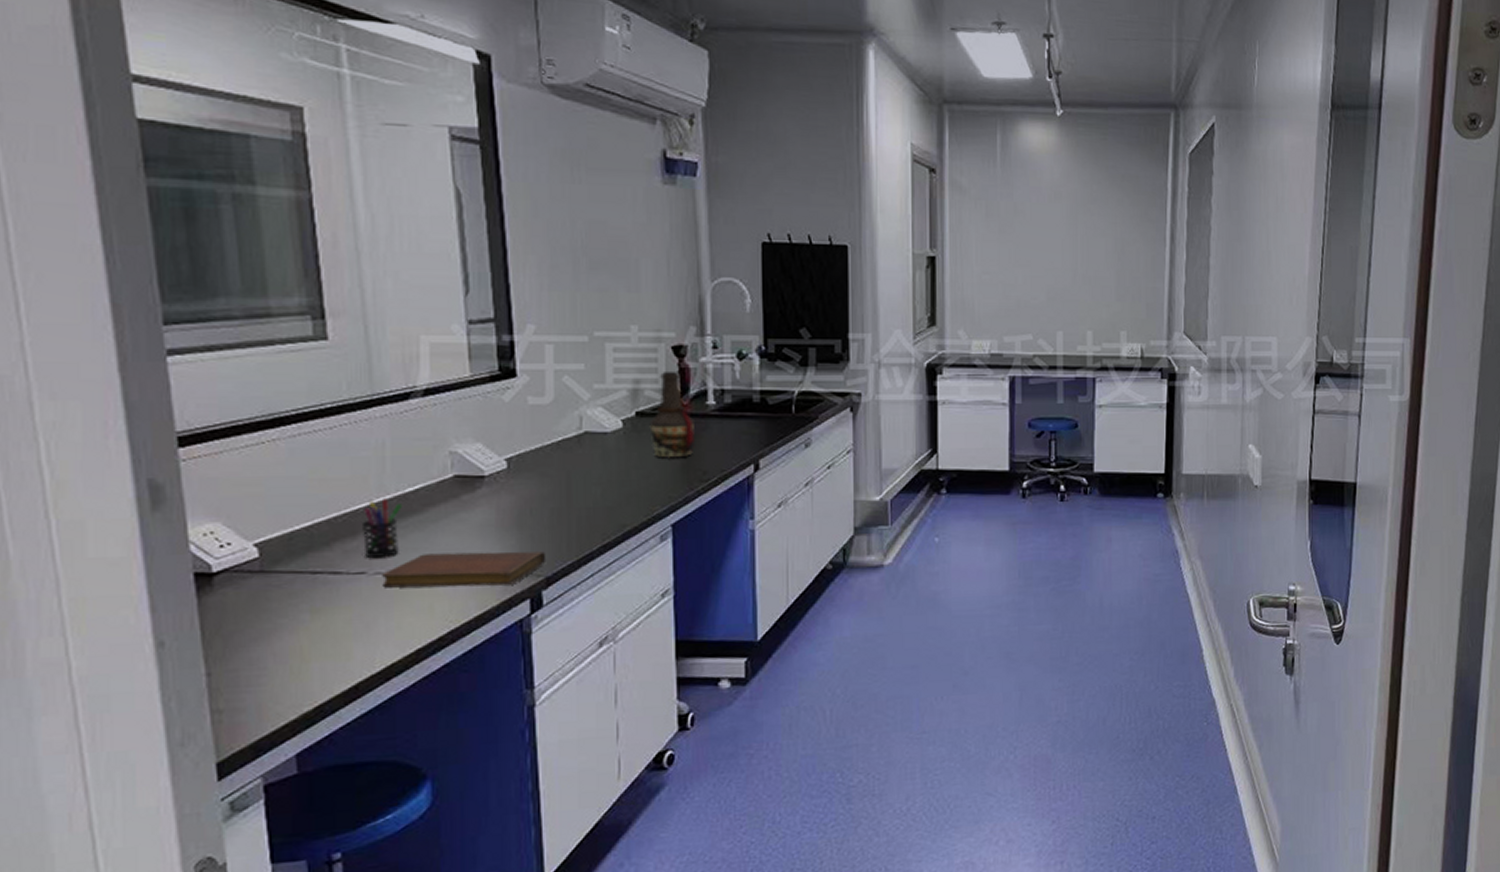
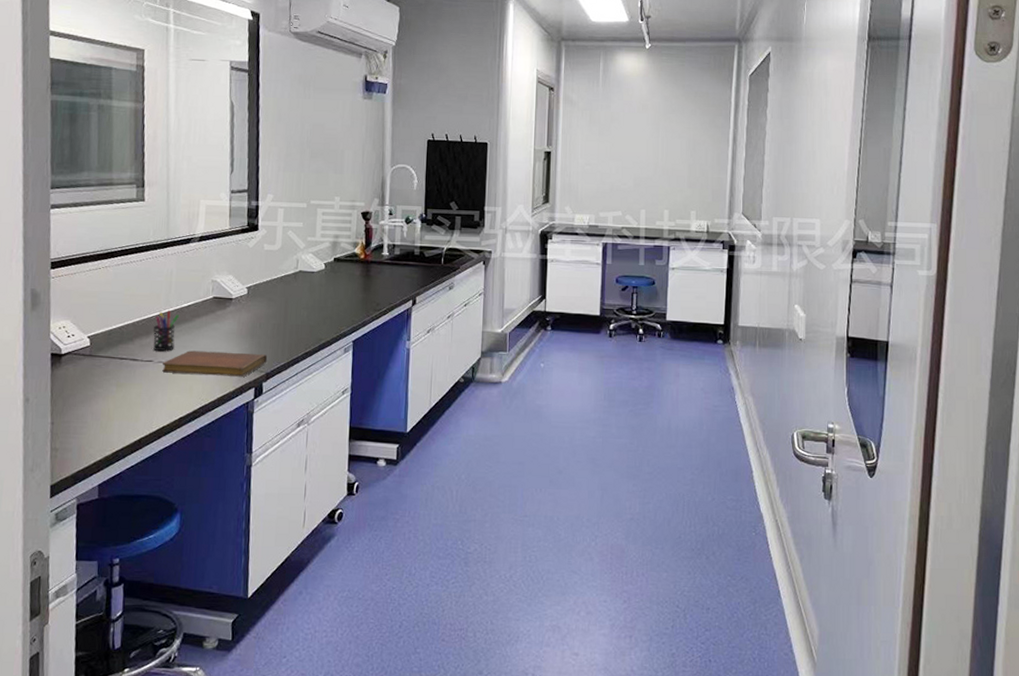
bottle: present [649,370,696,458] -> none [342,229,374,293]

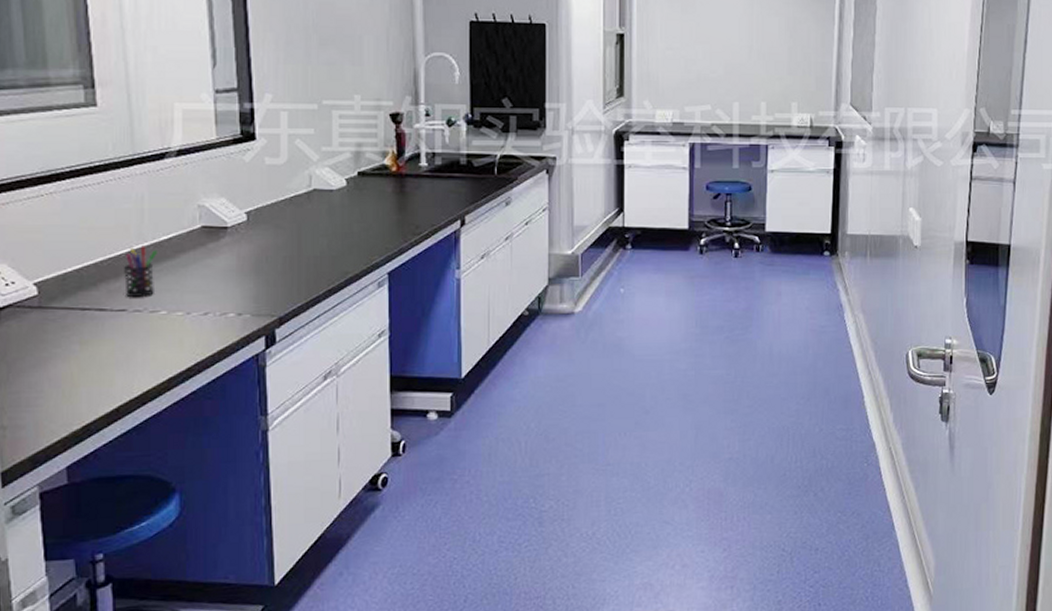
notebook: present [162,350,268,377] -> none [140,294,280,324]

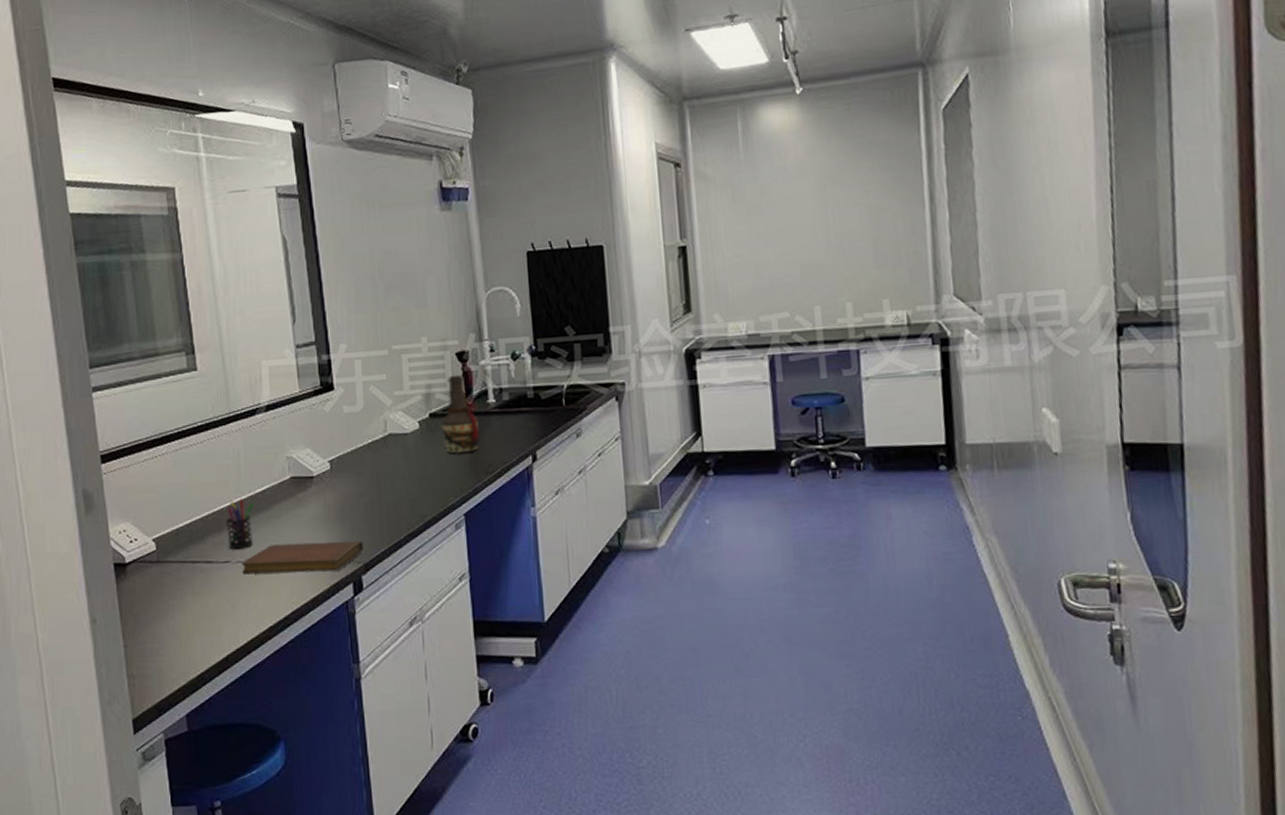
notebook: none [140,294,280,324] -> present [242,541,364,574]
bottle: none [369,135,410,214] -> present [441,374,480,454]

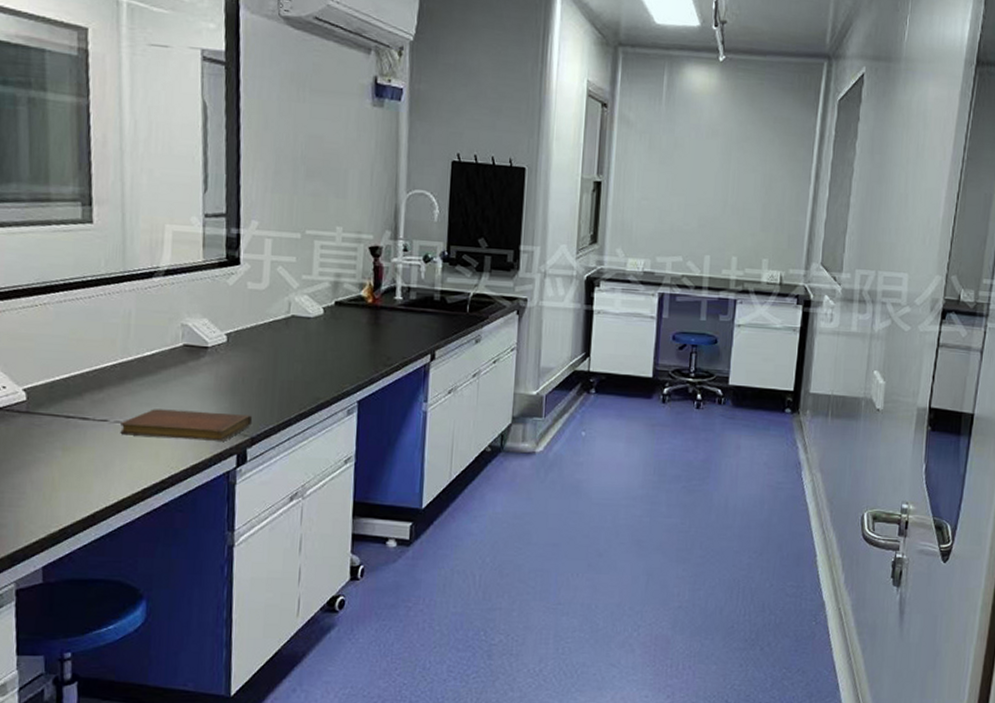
pen holder: present [226,499,254,549] -> none [108,360,140,409]
bottle: present [441,374,480,454] -> none [345,267,385,344]

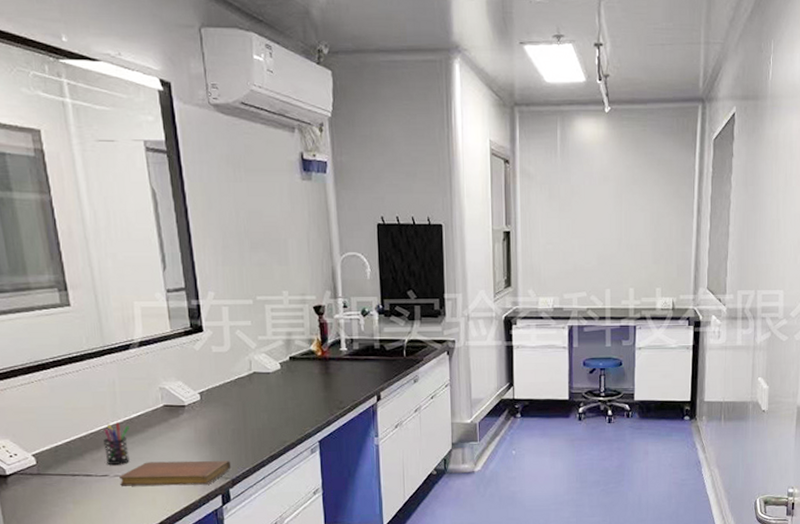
pen holder: none [108,360,140,409] -> present [104,422,129,464]

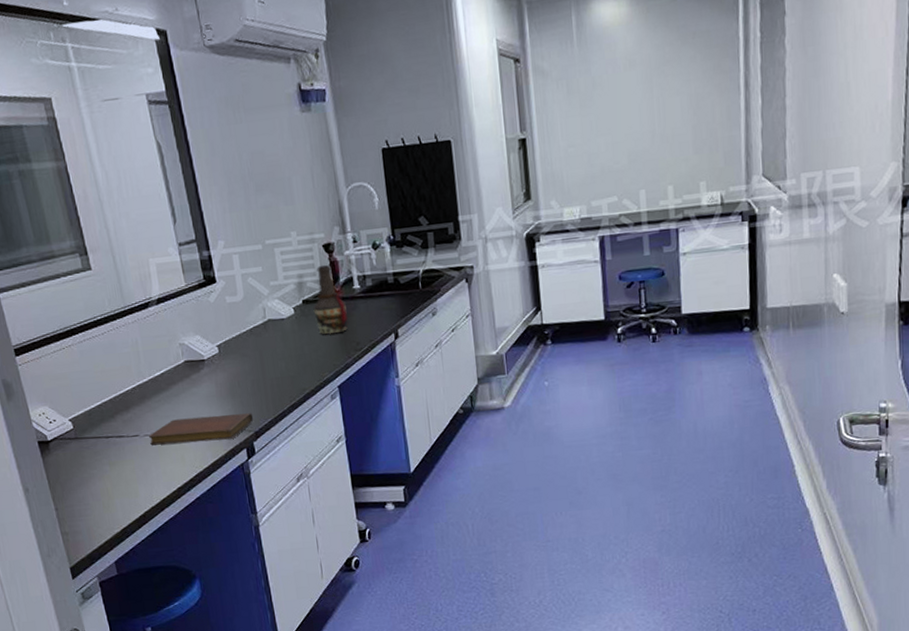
pen holder: present [104,422,129,464] -> none [131,382,157,425]
bottle: none [299,325,333,392] -> present [313,264,348,335]

